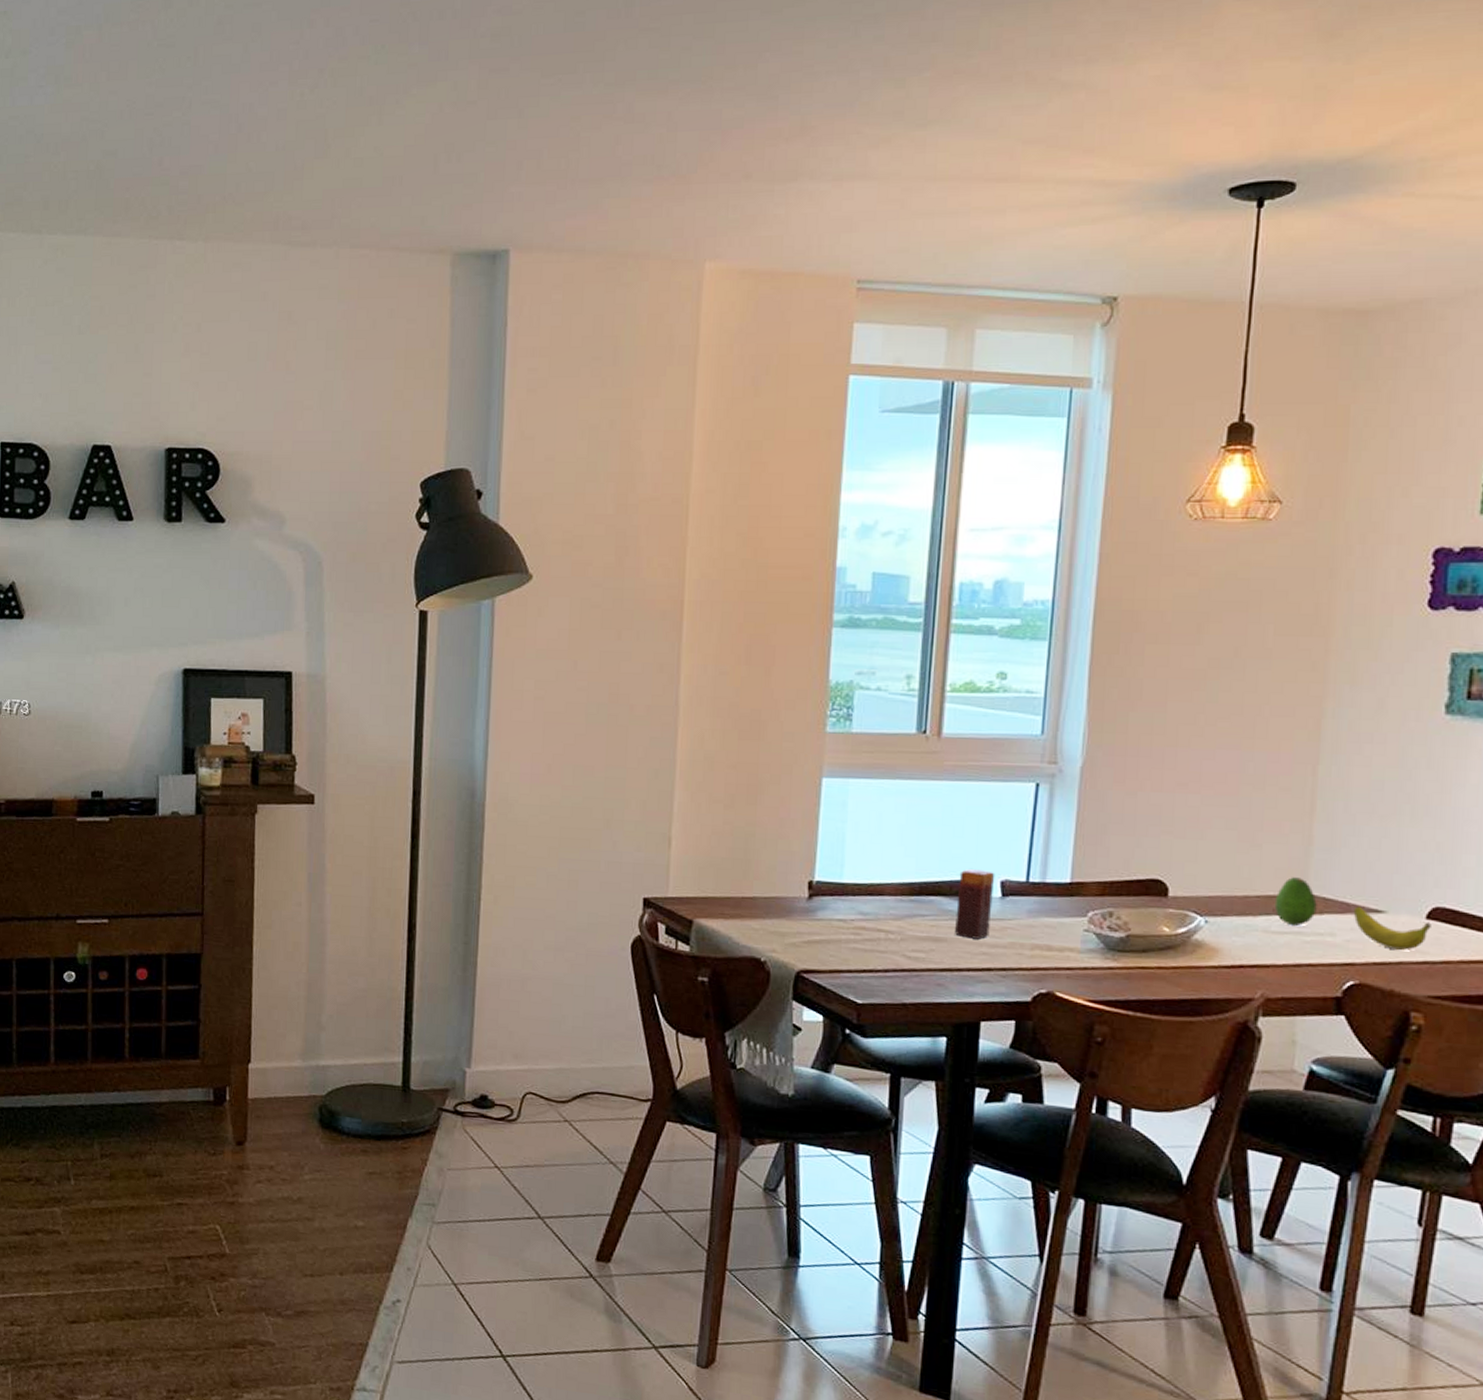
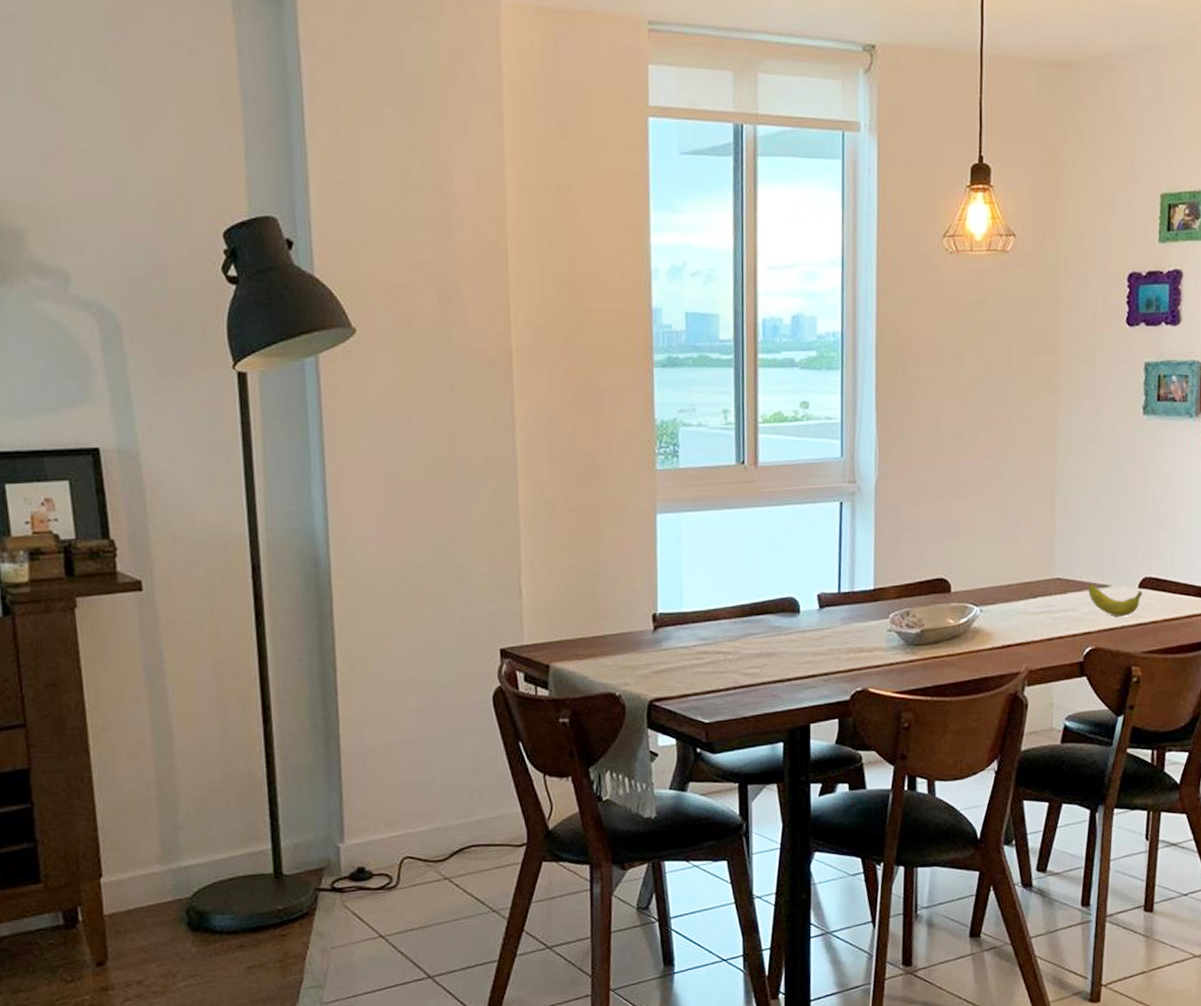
candle: present [955,868,995,939] -> none [782,585,813,650]
fruit: present [1274,877,1317,927] -> none [1030,564,1061,607]

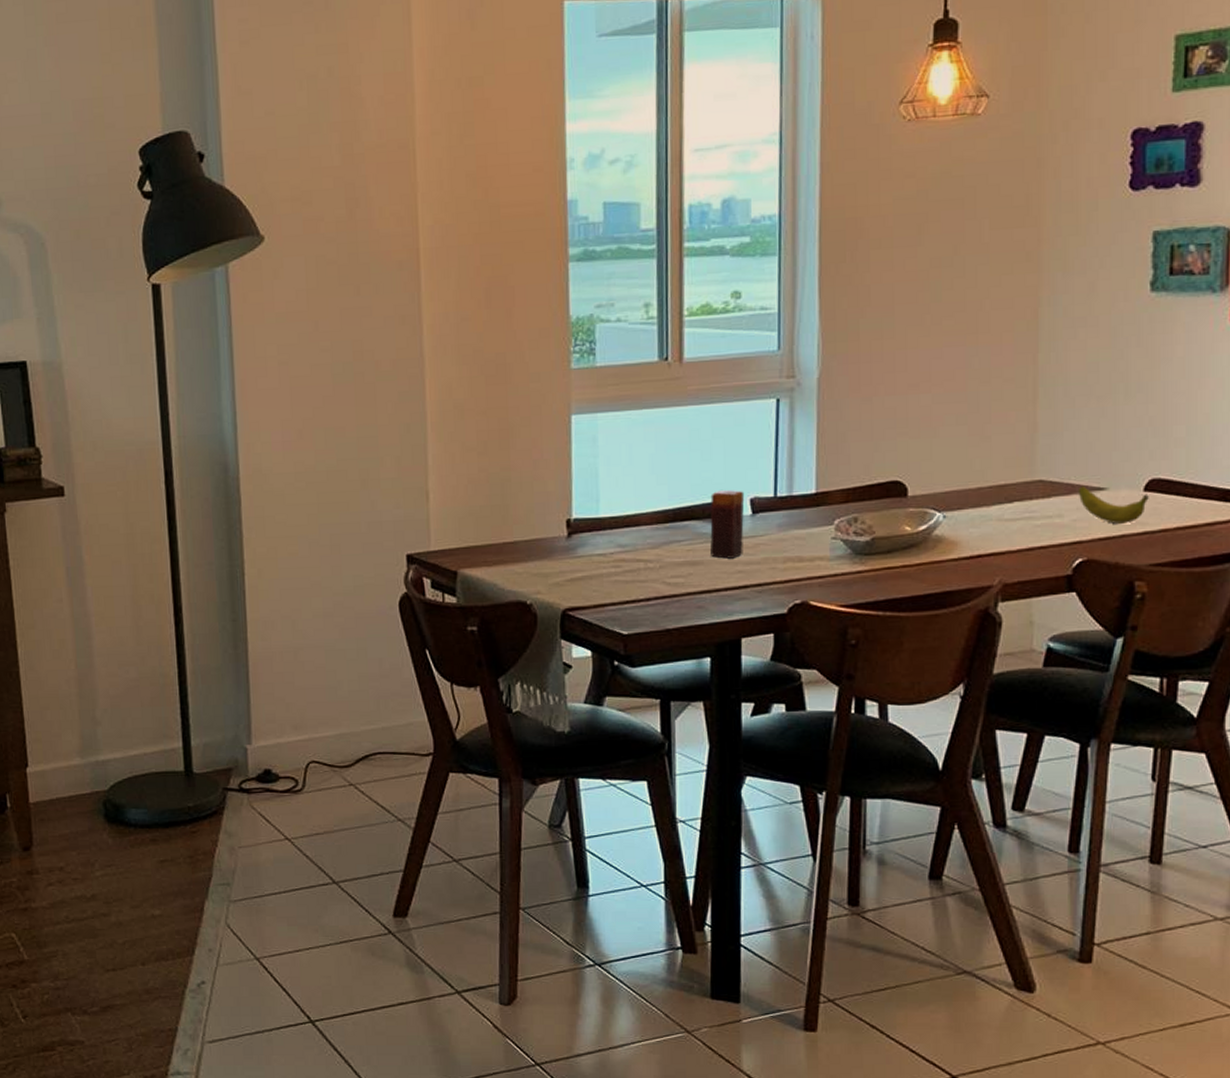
candle: none [782,585,813,650] -> present [710,489,745,559]

